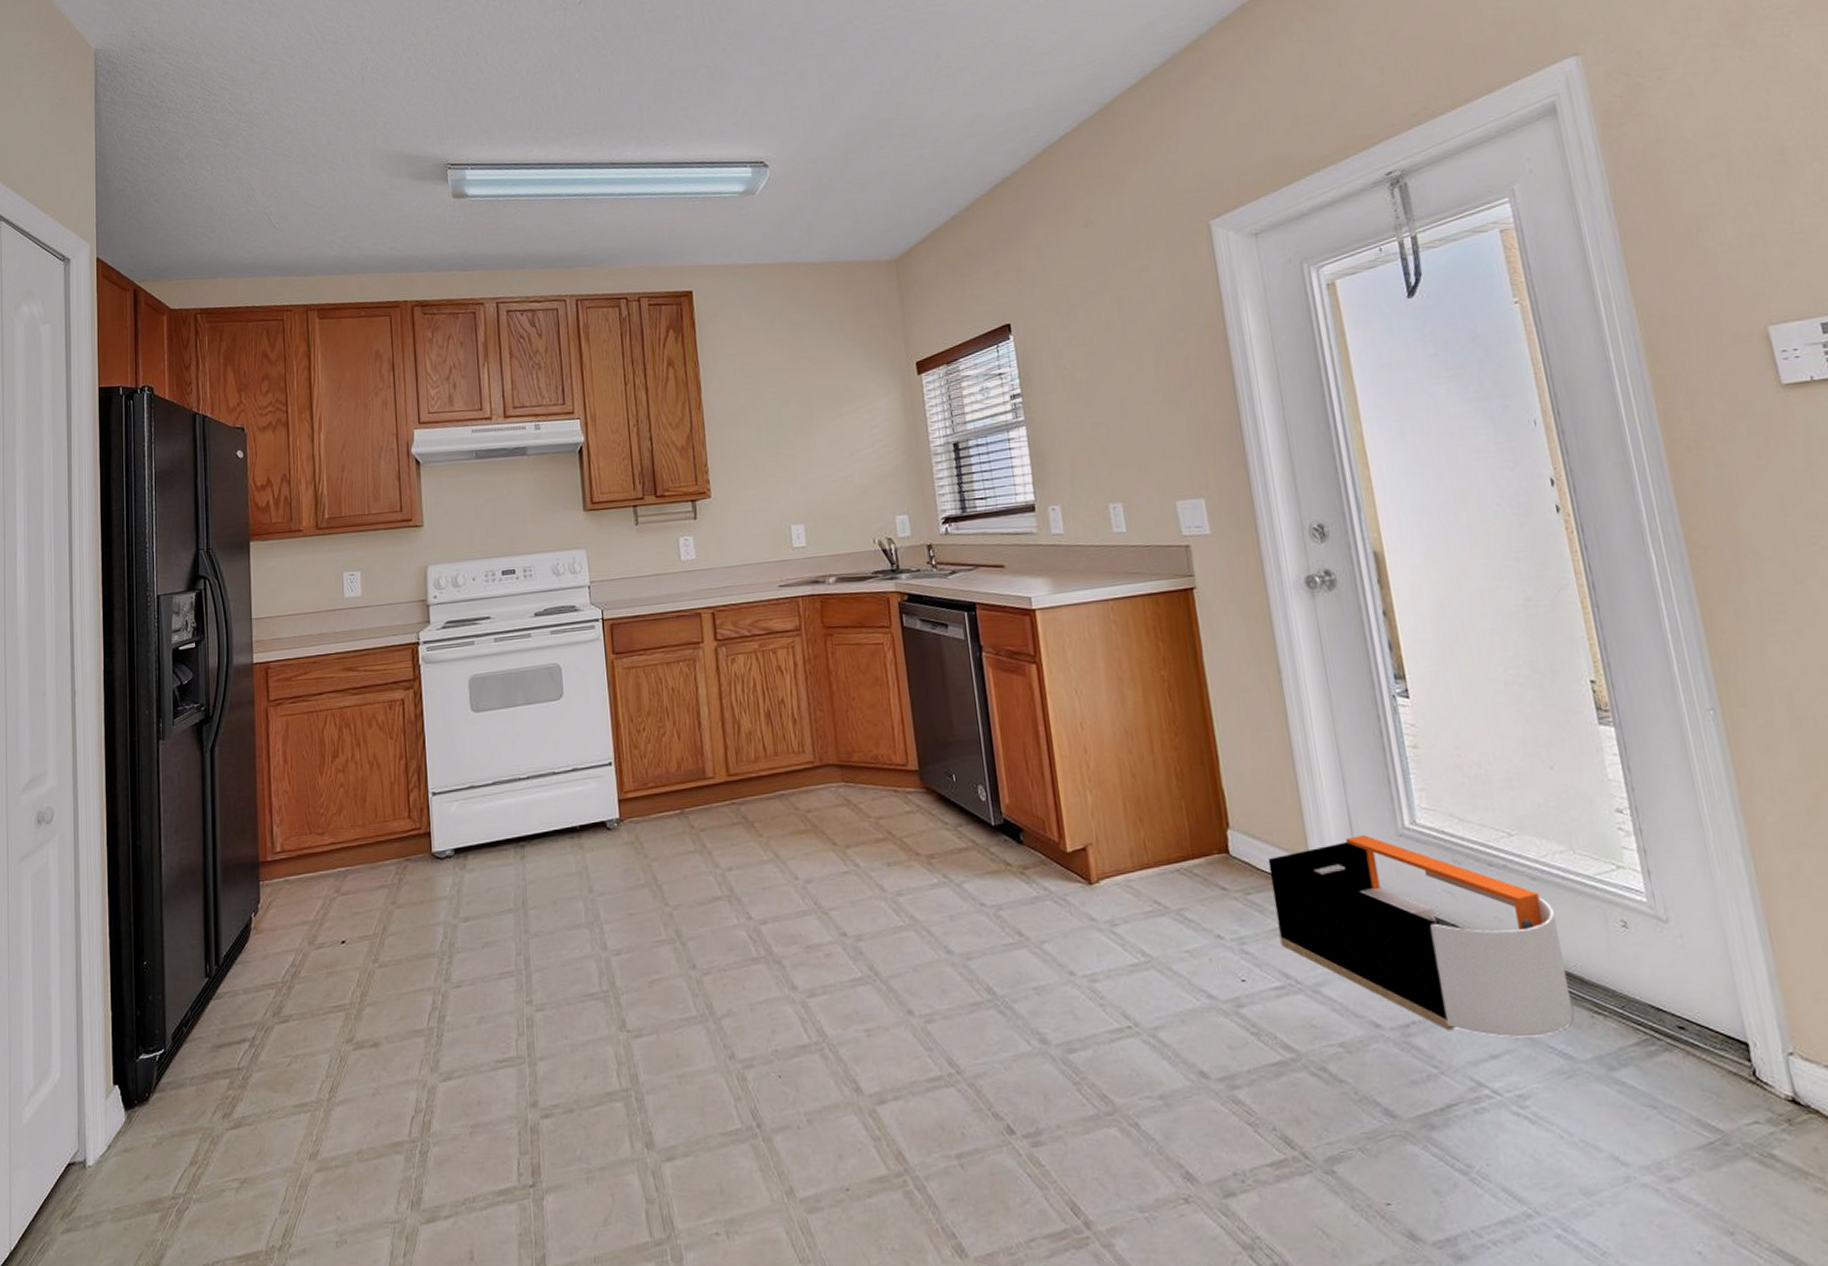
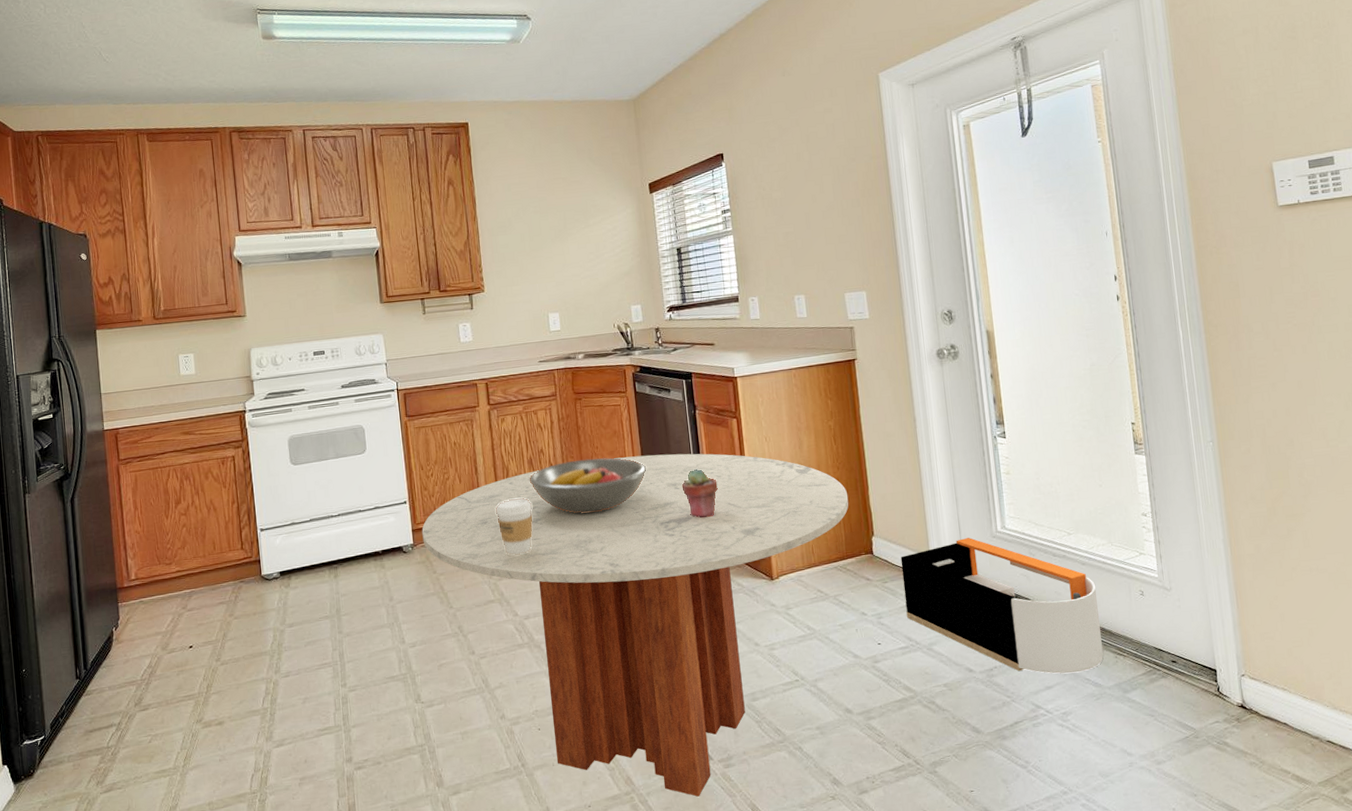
coffee table: none [630,709,1193,1186] -> present [422,453,849,797]
coffee cup: none [723,761,771,838] -> present [495,497,533,556]
fruit bowl: none [766,712,919,785] -> present [529,458,647,514]
potted succulent: none [965,729,1014,796] -> present [681,468,718,518]

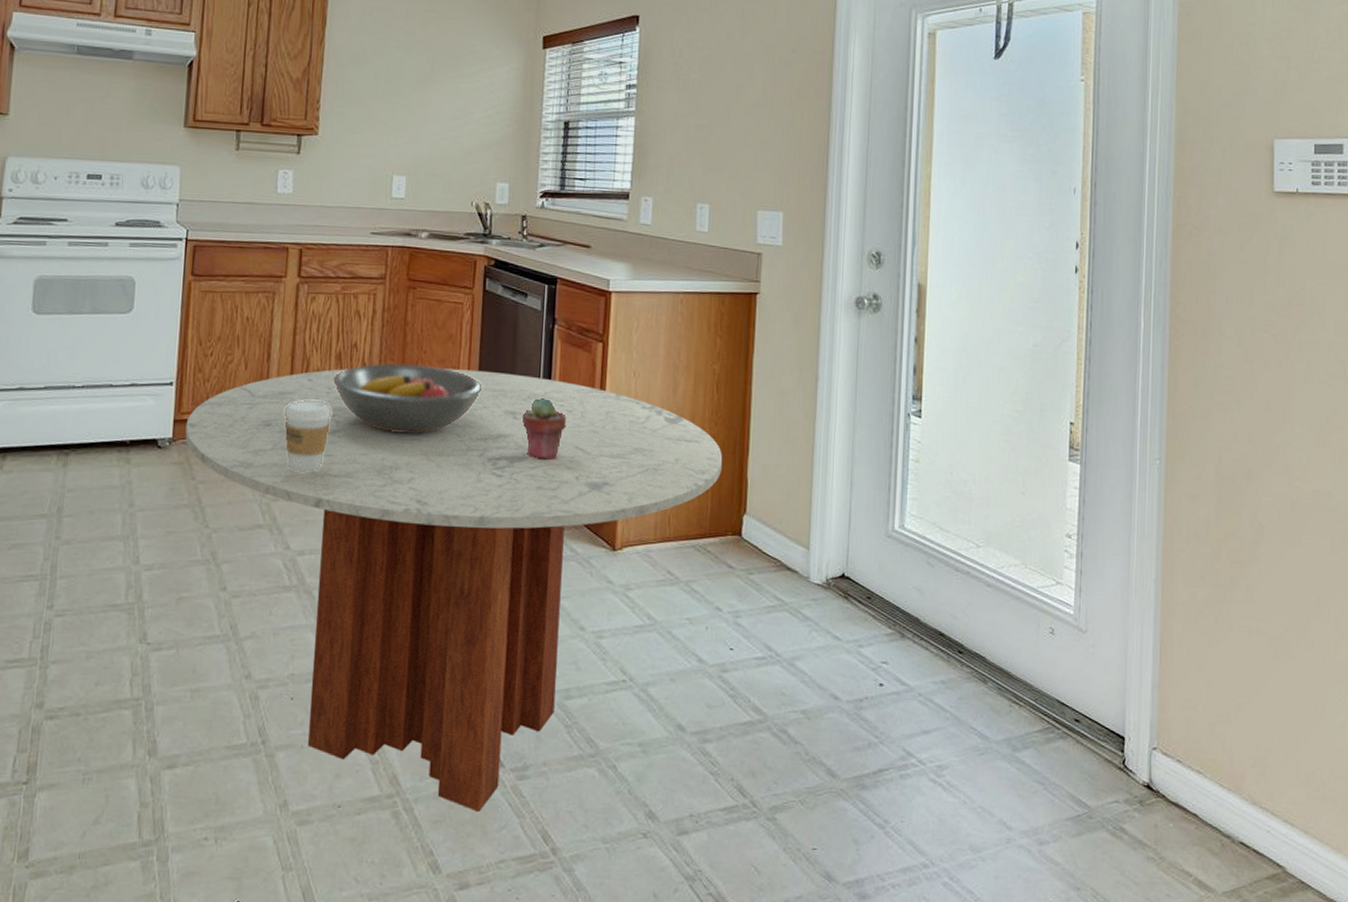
storage bin: present [900,538,1104,674] -> none [770,533,1000,718]

